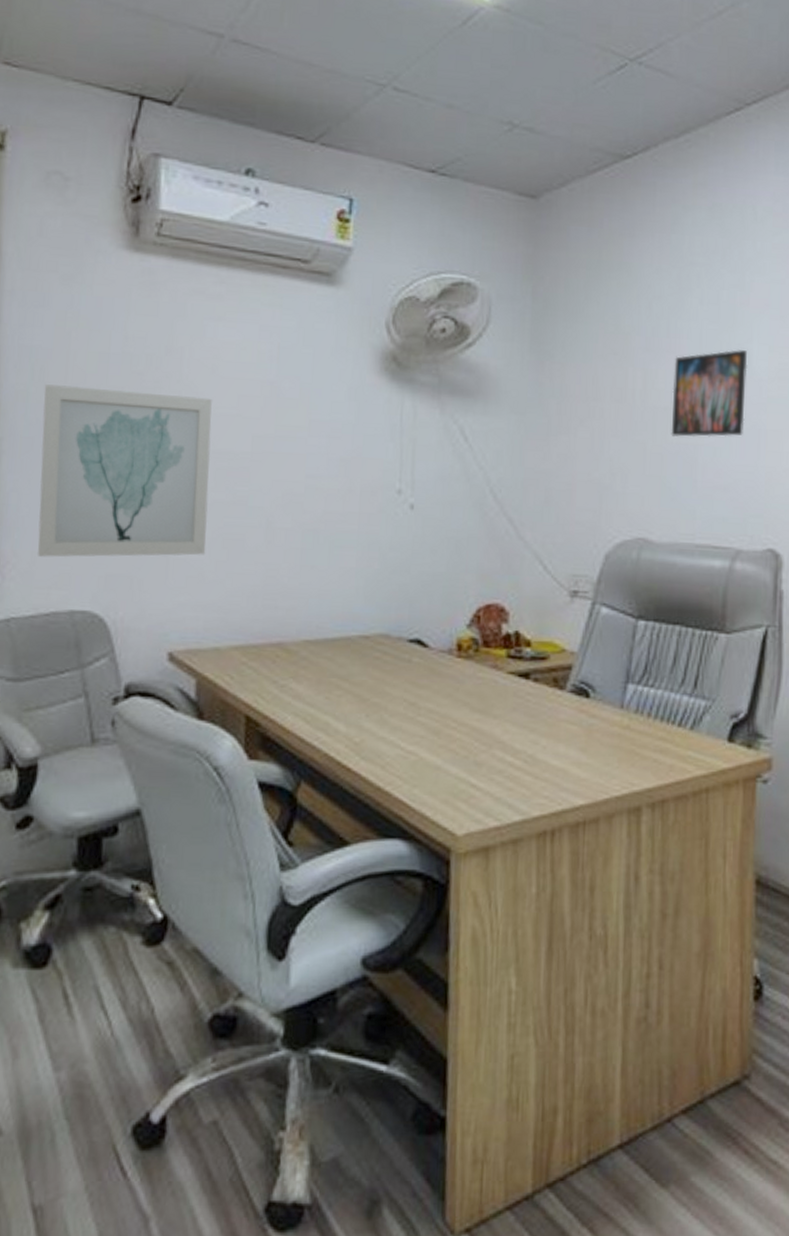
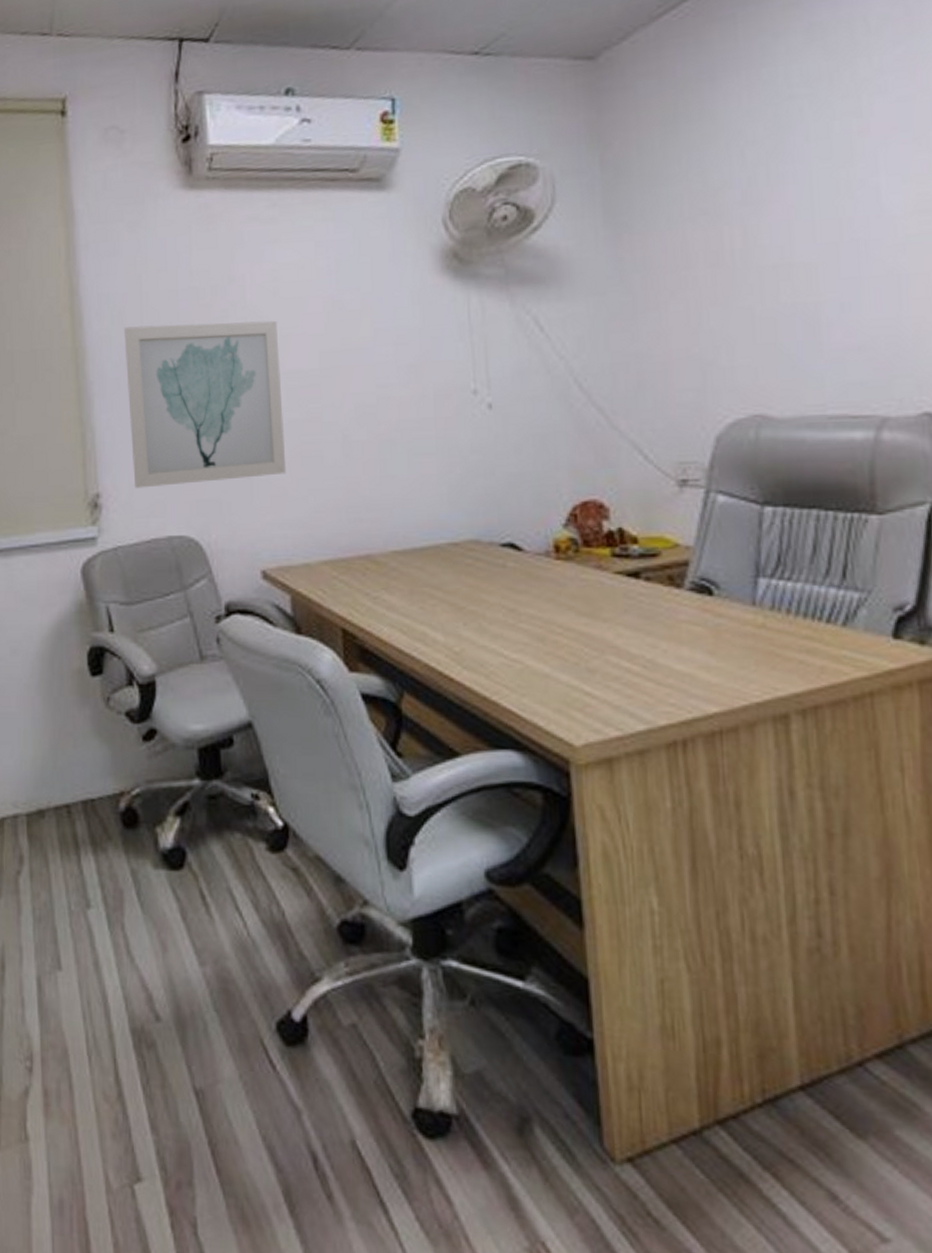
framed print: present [671,350,748,437] -> none [780,186,878,296]

